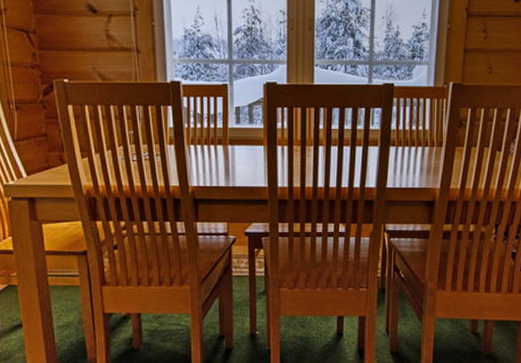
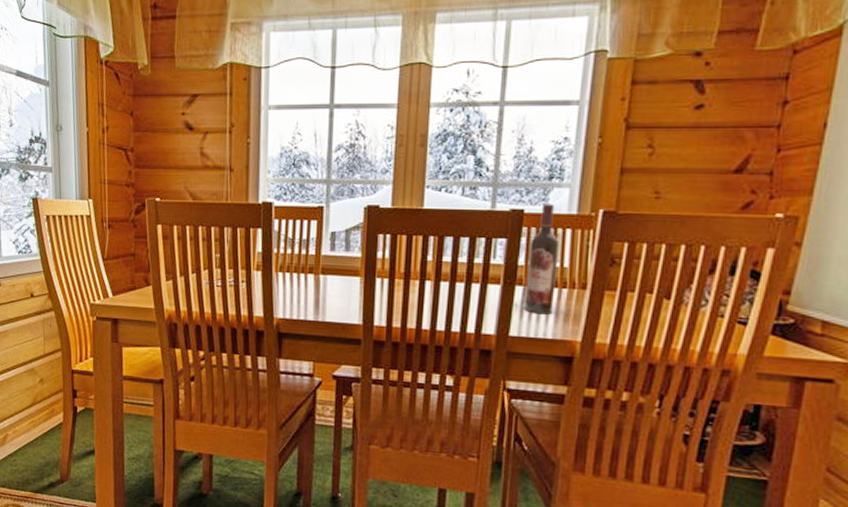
wine bottle: none [396,78,422,169] -> present [522,204,560,315]

